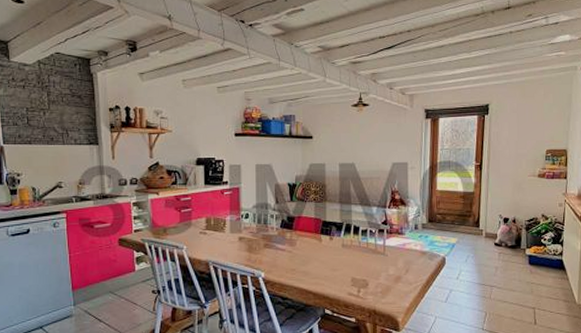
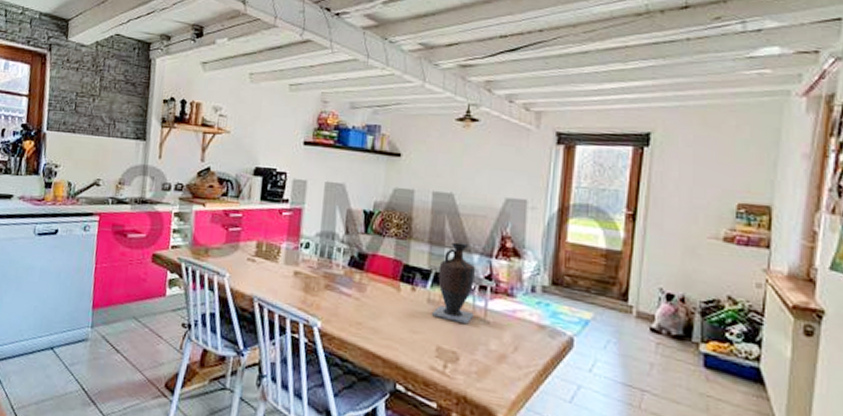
vase: none [345,200,376,259] -> present [431,242,475,325]

